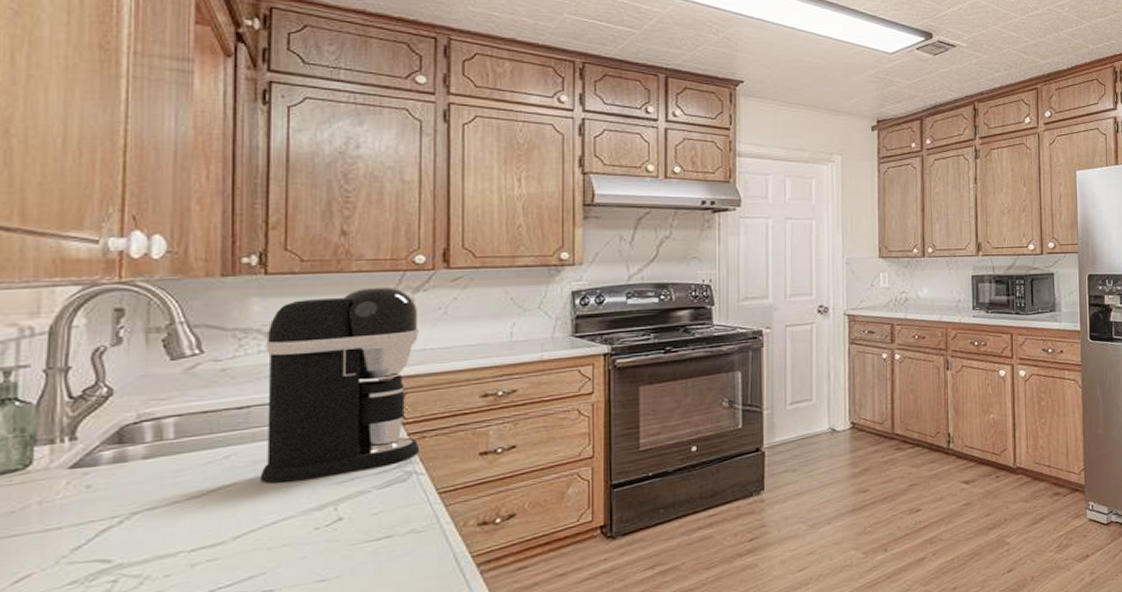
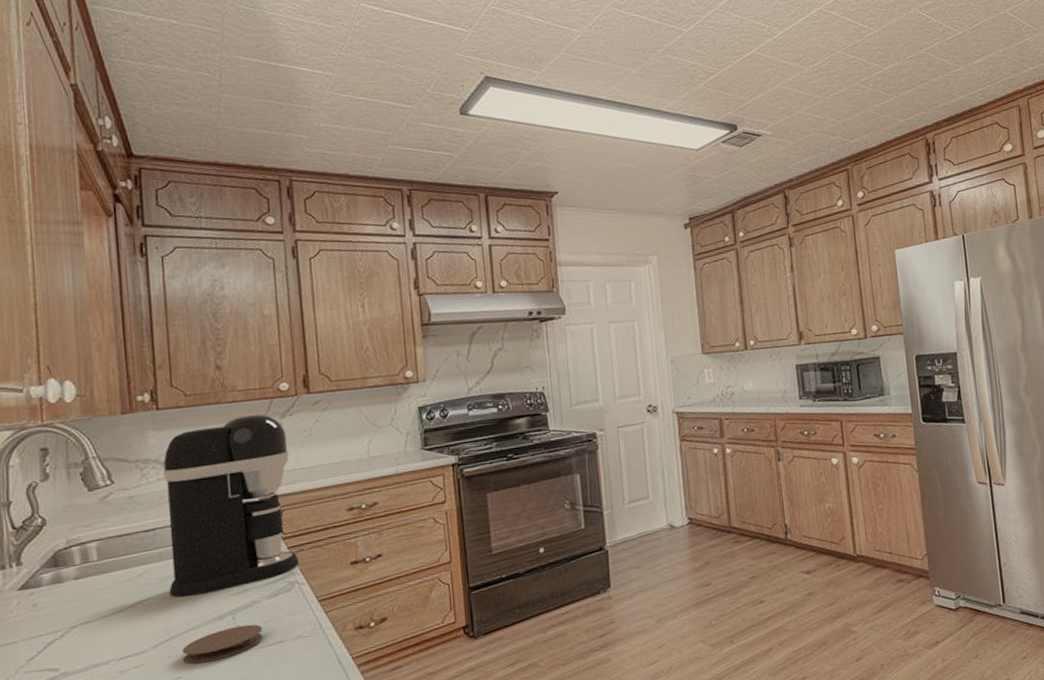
coaster: none [269,516,370,559] -> present [181,624,264,664]

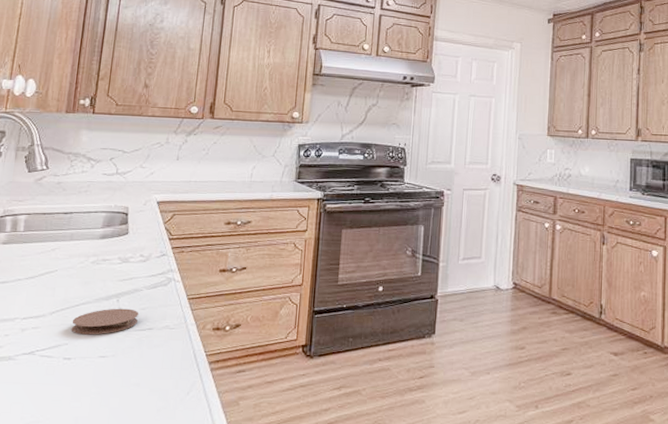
coffee maker: present [163,413,300,598] -> none [72,129,189,275]

